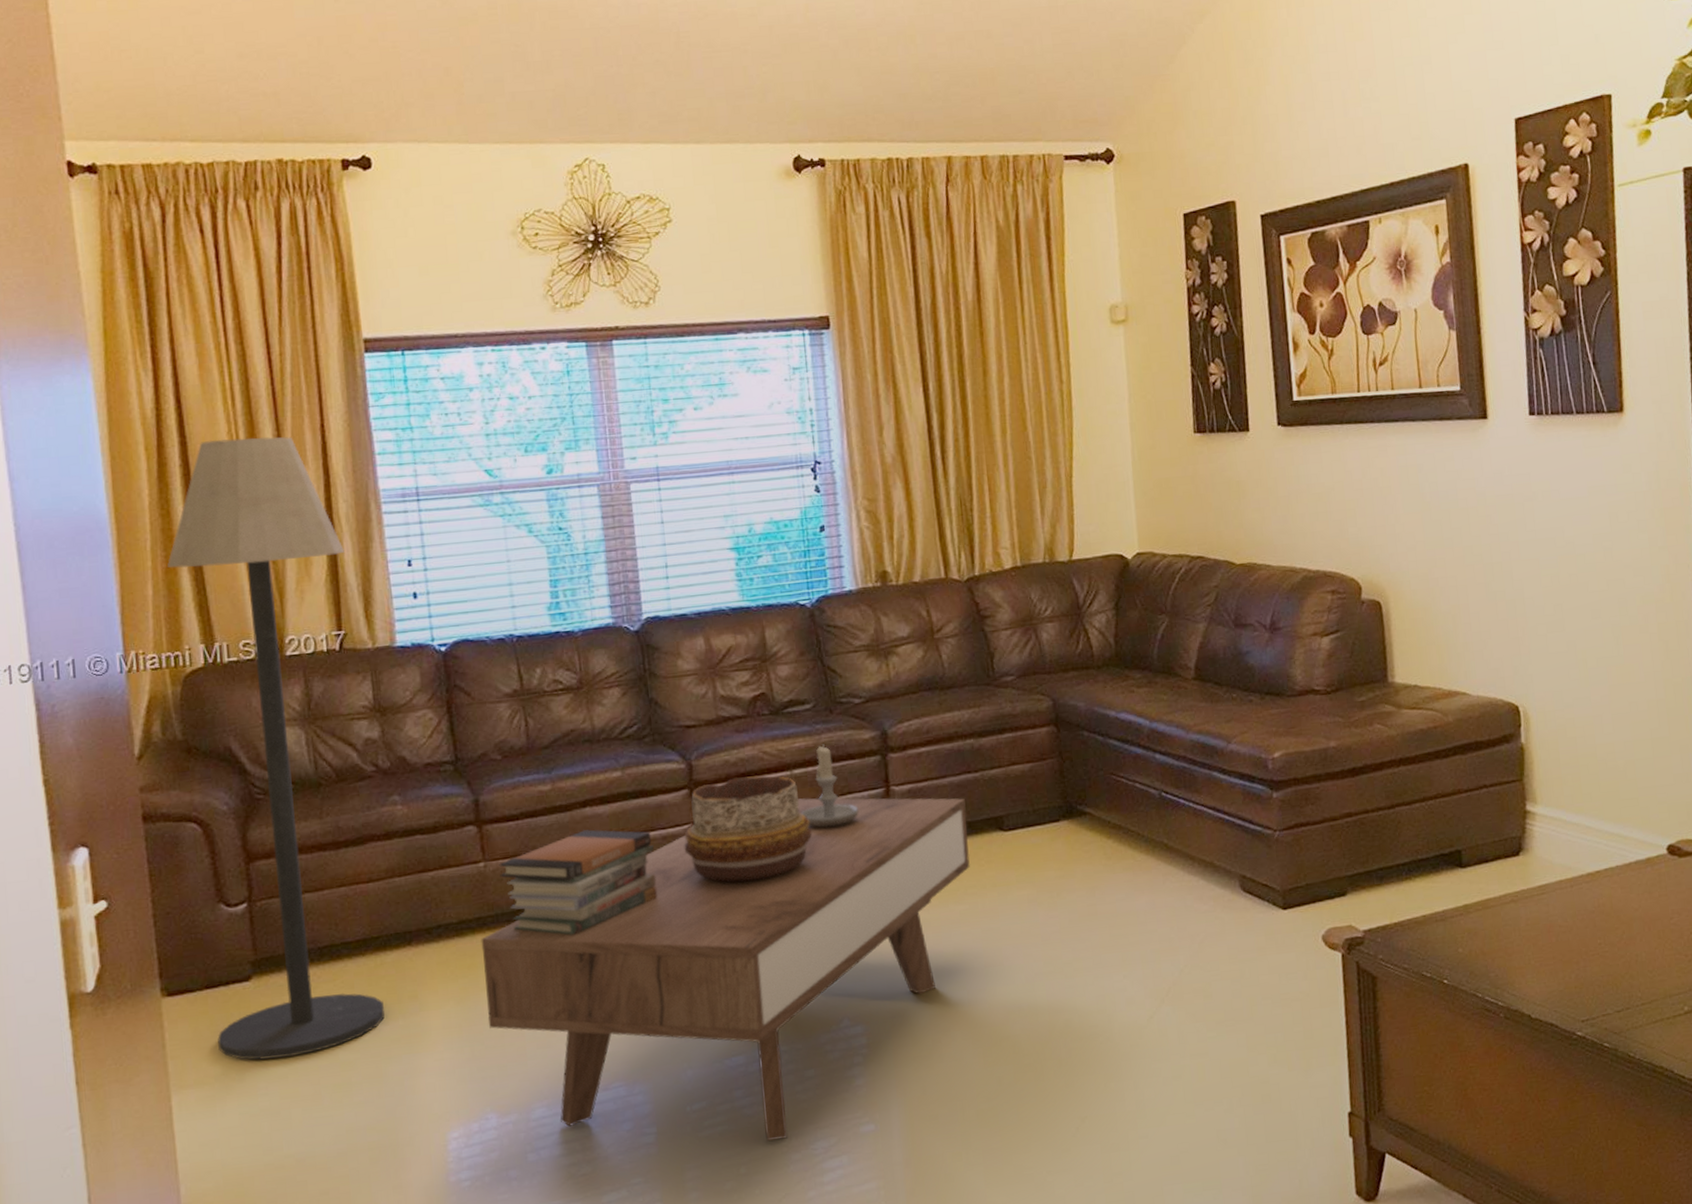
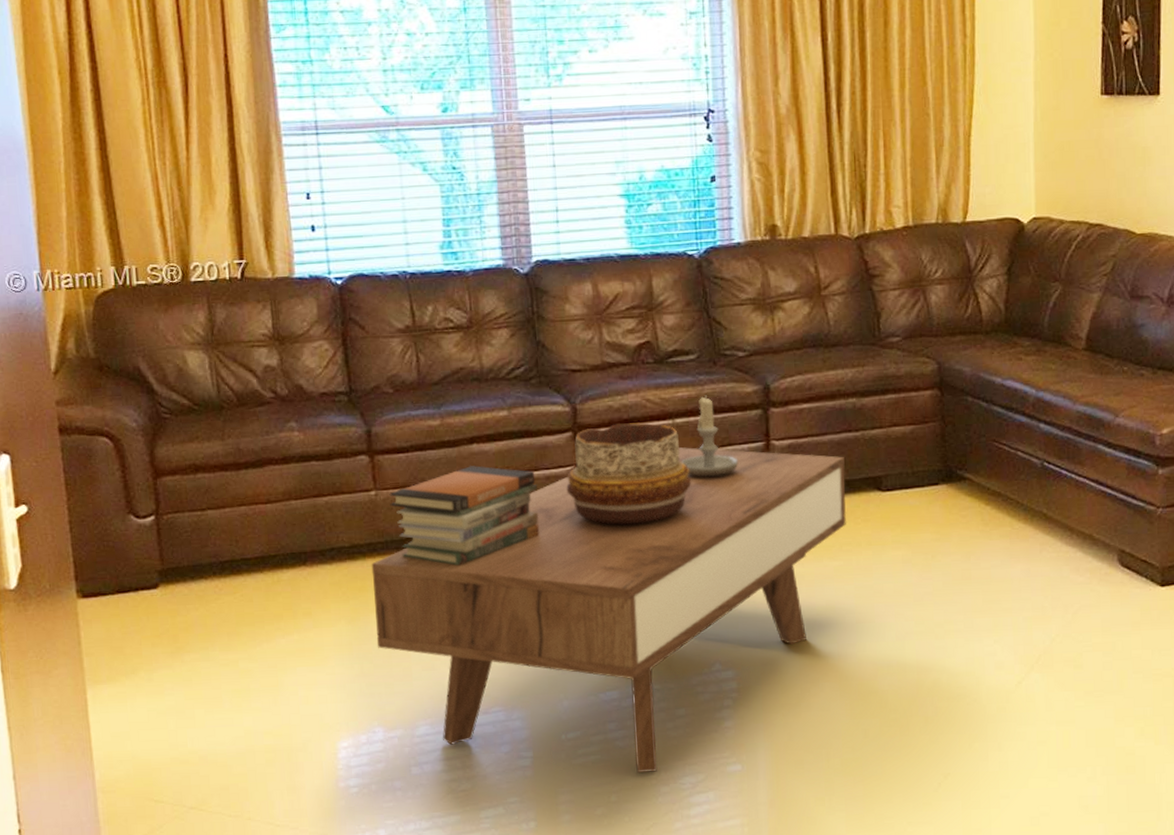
floor lamp: present [167,436,385,1060] -> none [80,64,281,662]

